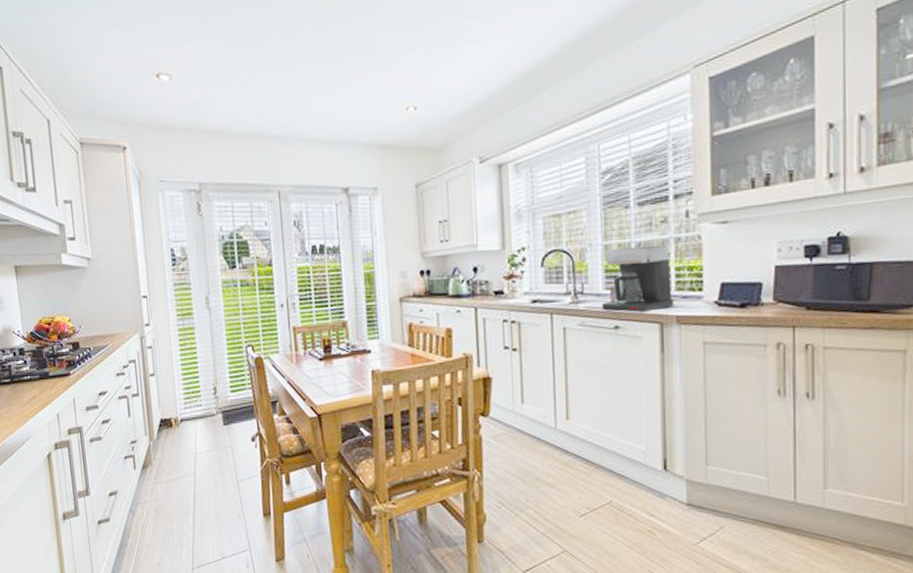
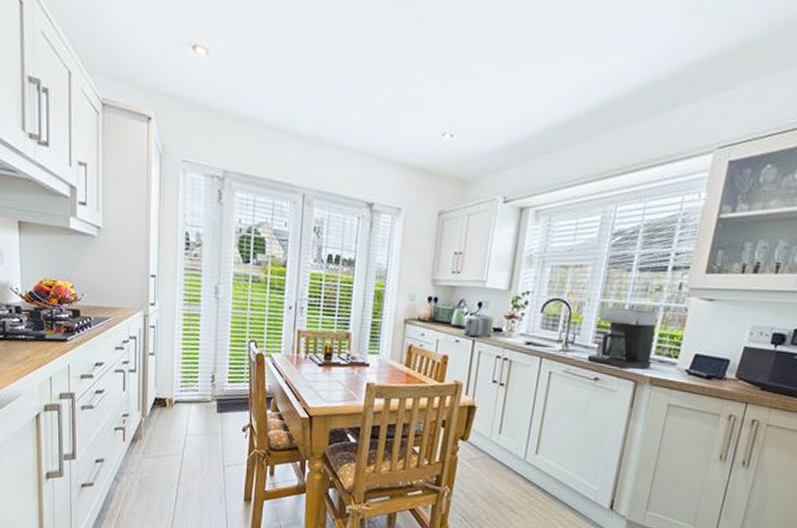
toaster: none [463,280,494,305] -> present [463,315,493,338]

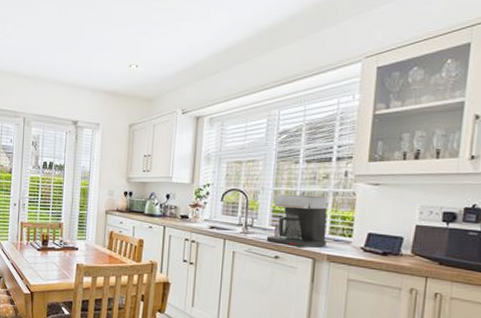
toaster: present [463,315,493,338] -> none [155,205,180,224]

